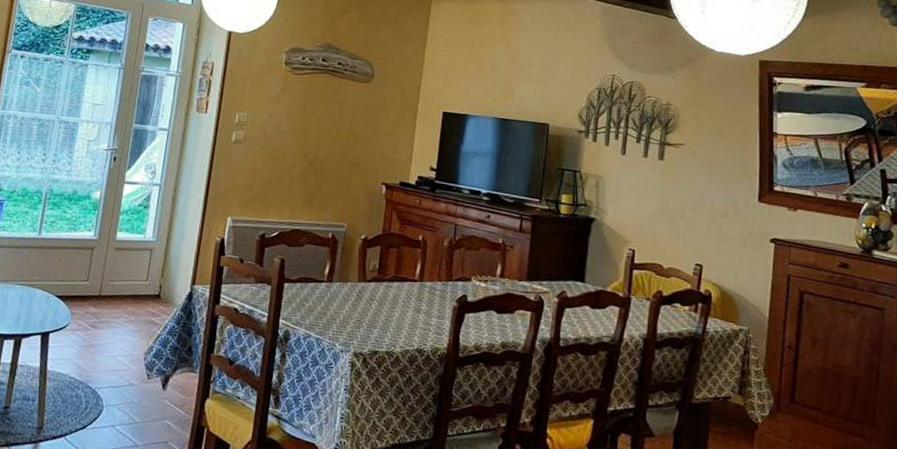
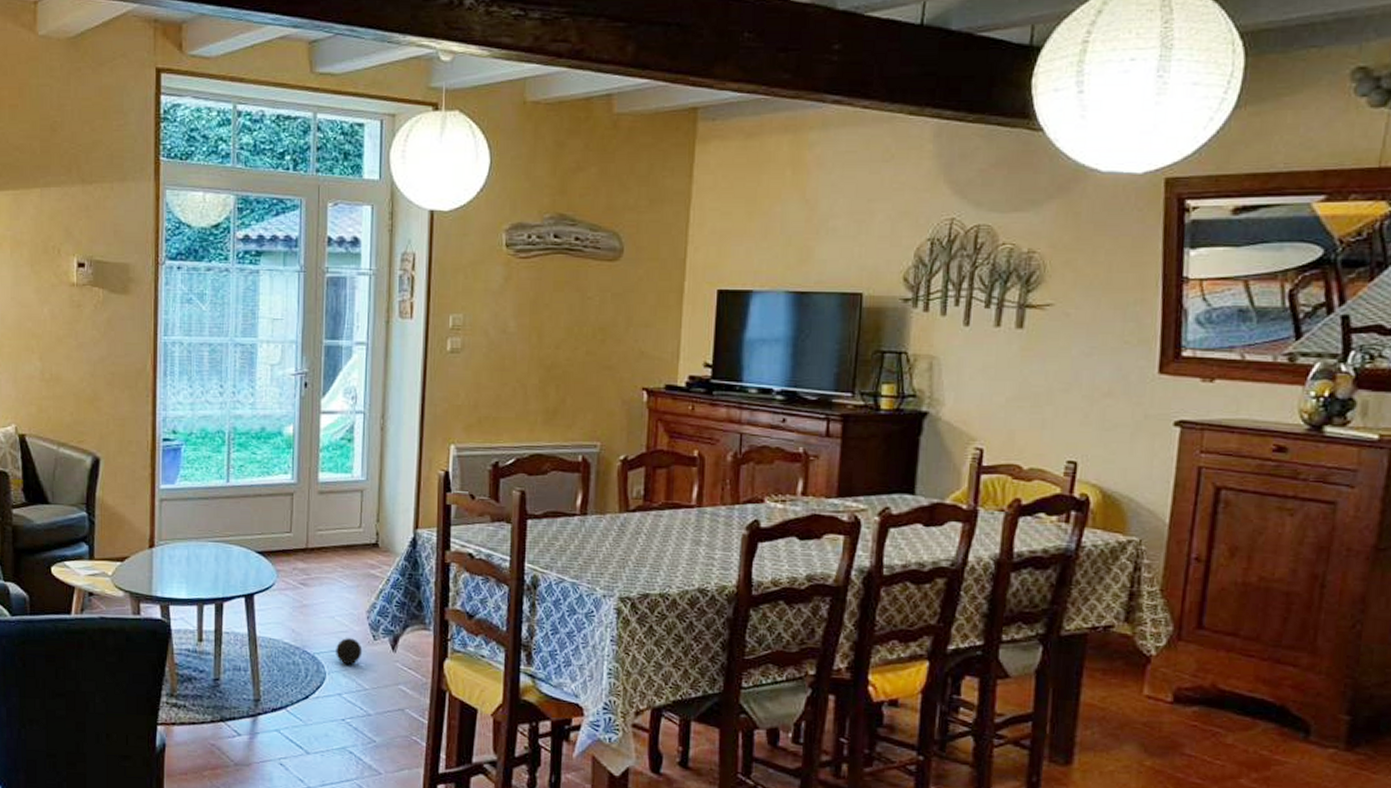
decorative ball: none [114,376,137,400] -> present [336,638,363,665]

